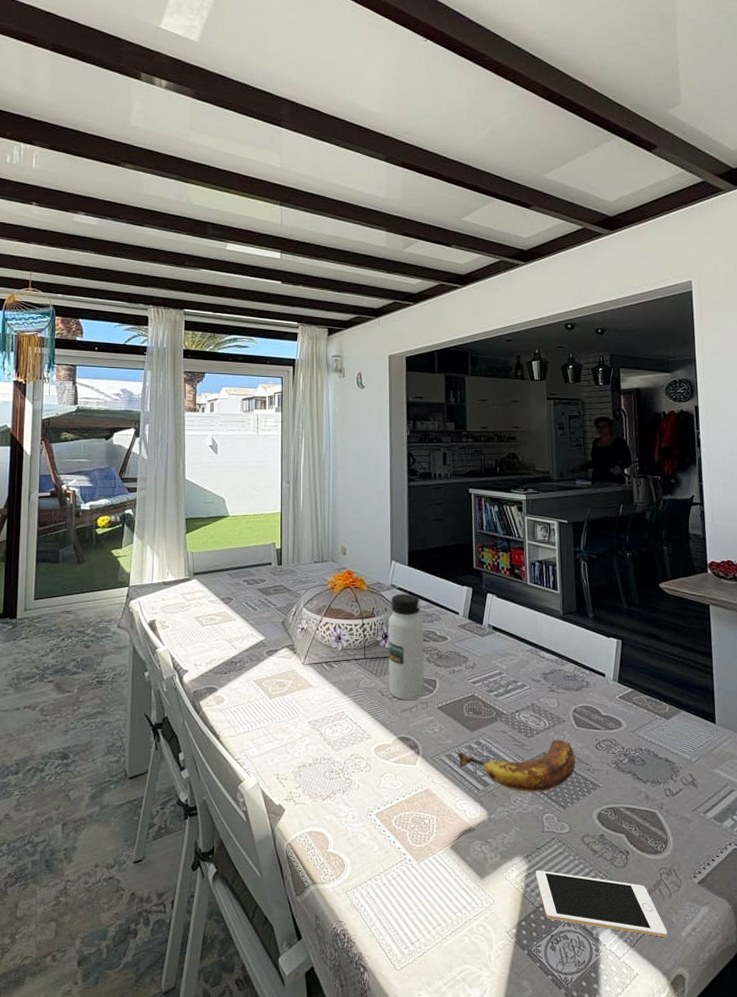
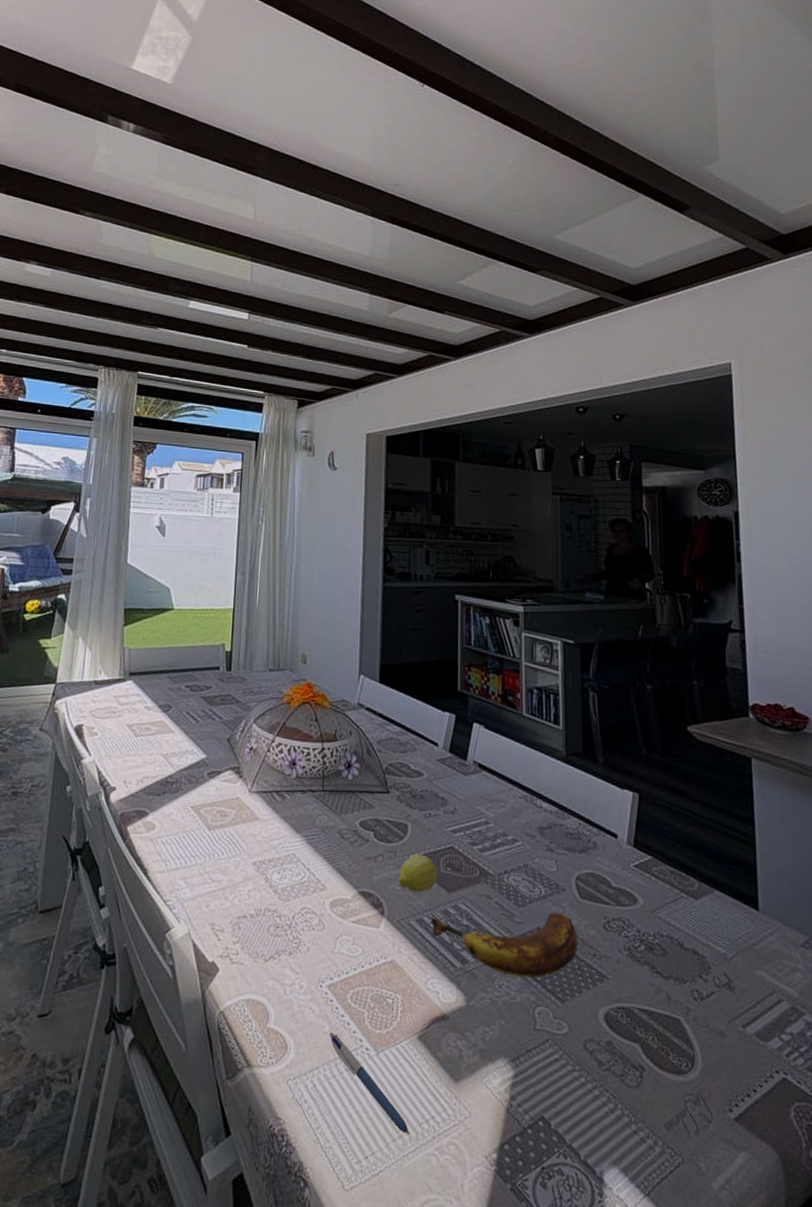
pen: none [379,850,447,923] -> present [329,1032,410,1135]
water bottle: present [388,594,425,701] -> none [350,715,396,848]
fruit: none [430,703,462,734] -> present [399,854,437,893]
cell phone: present [535,871,668,938] -> none [523,1080,694,1189]

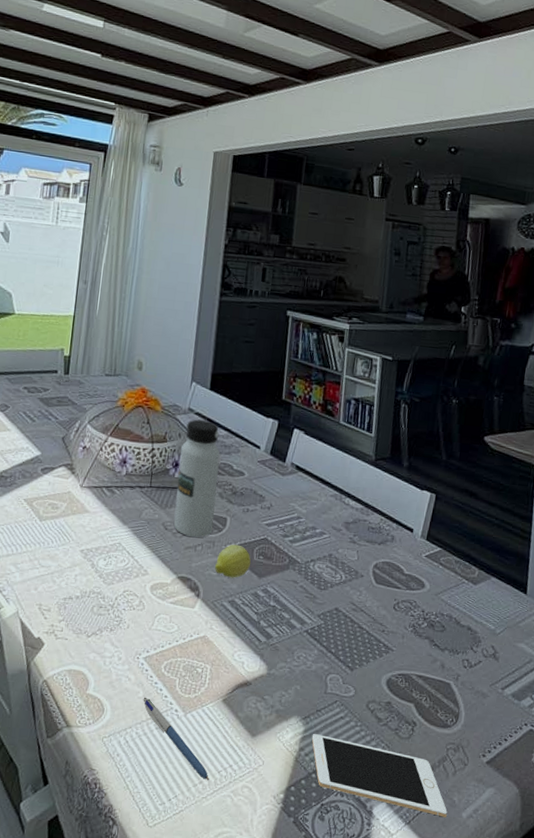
water bottle: none [350,715,396,848] -> present [173,419,221,538]
banana: present [431,912,578,978] -> none [242,595,370,650]
cell phone: none [523,1080,694,1189] -> present [311,734,448,818]

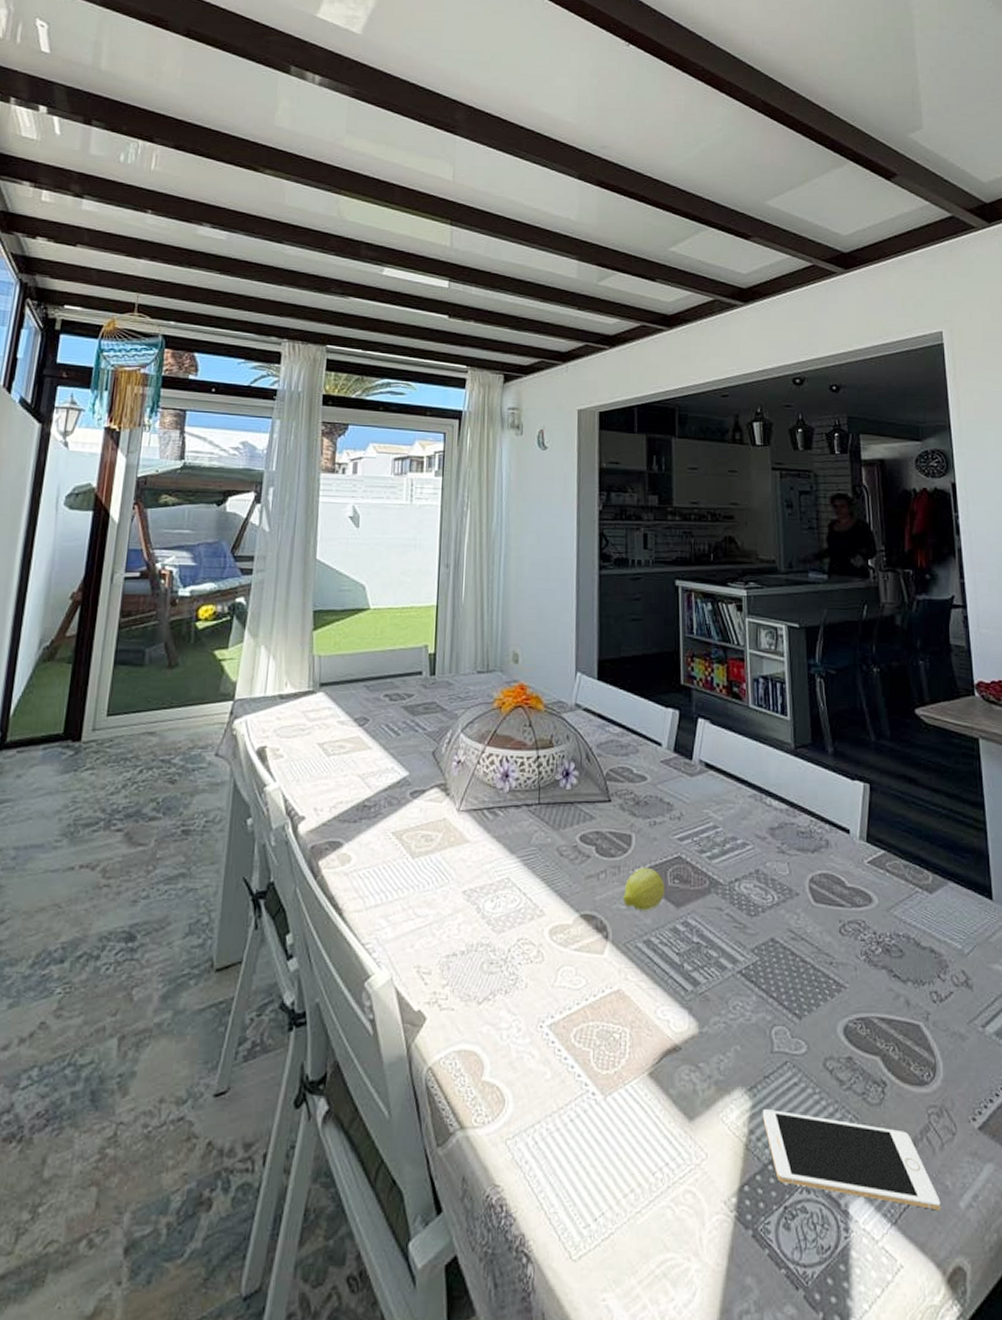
pen: present [143,697,210,781] -> none [551,1079,643,1188]
water bottle: present [173,419,221,538] -> none [569,716,617,863]

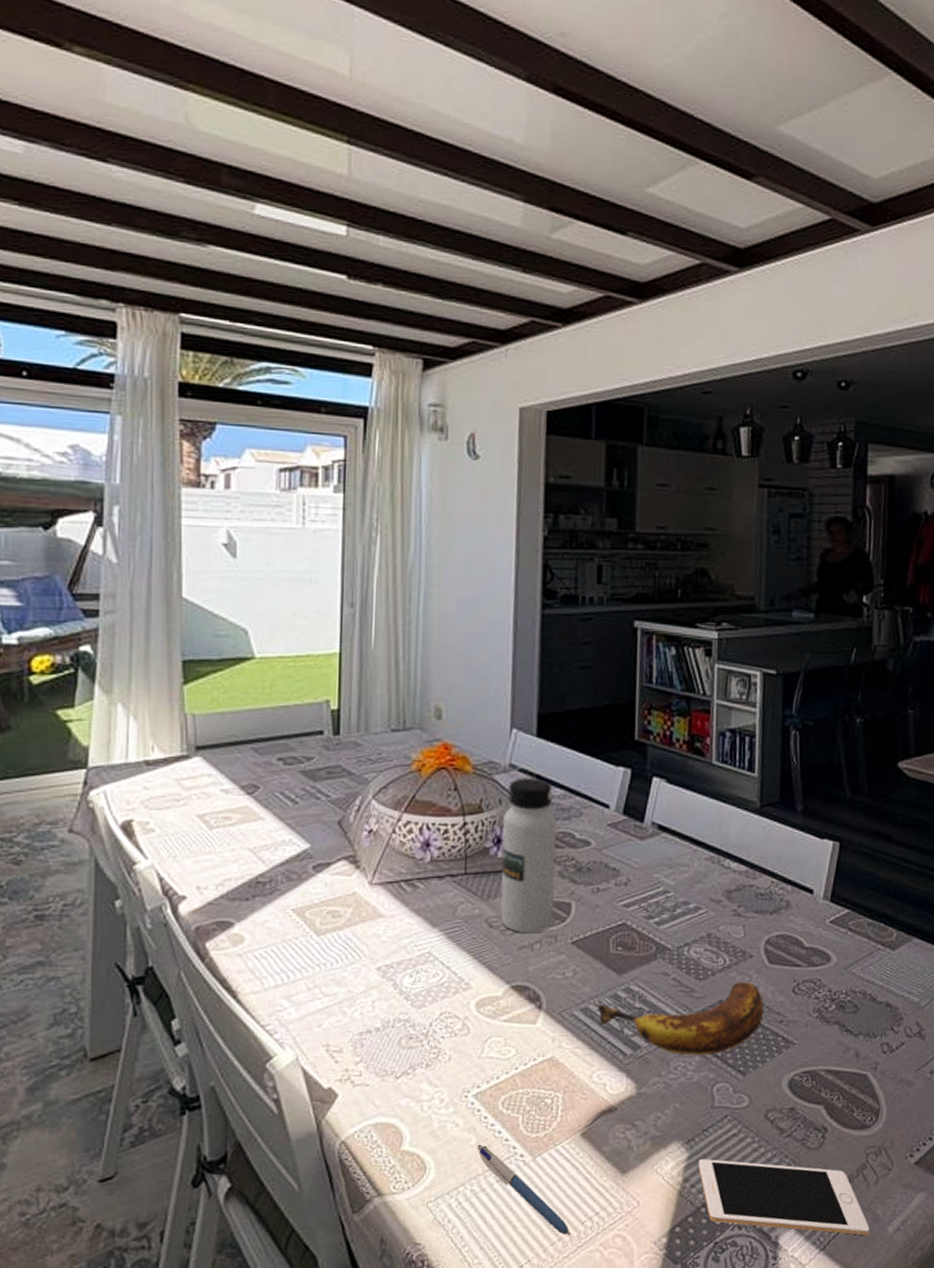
pen: none [551,1079,643,1188] -> present [477,1144,571,1236]
water bottle: none [569,716,617,863] -> present [500,778,557,934]
fruit: present [623,867,665,911] -> none [560,935,606,979]
banana: none [659,920,814,995] -> present [598,982,764,1055]

